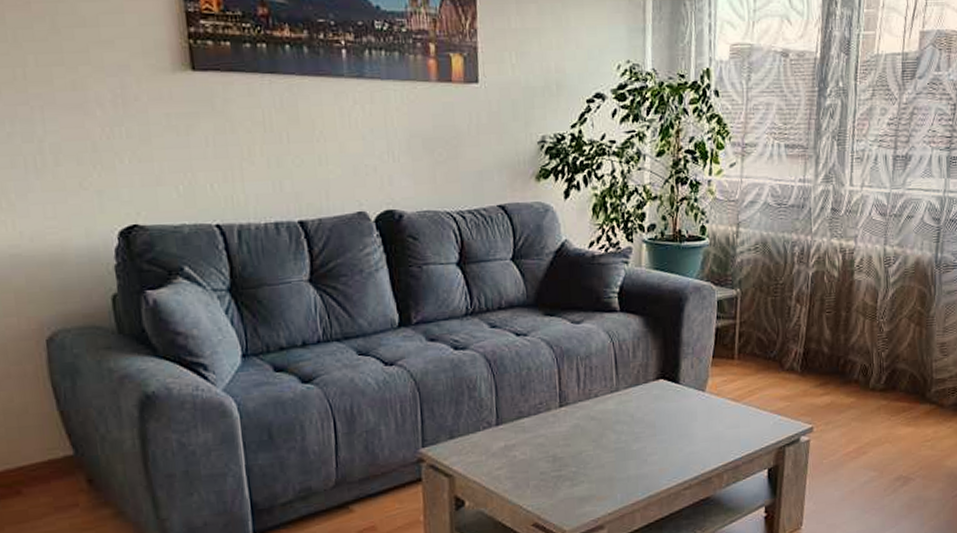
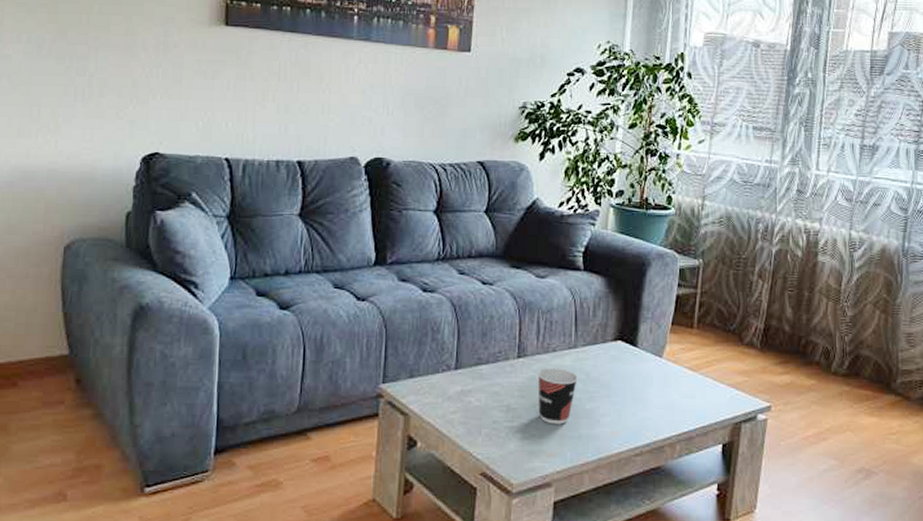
cup: none [581,413,623,469] -> present [537,368,579,425]

